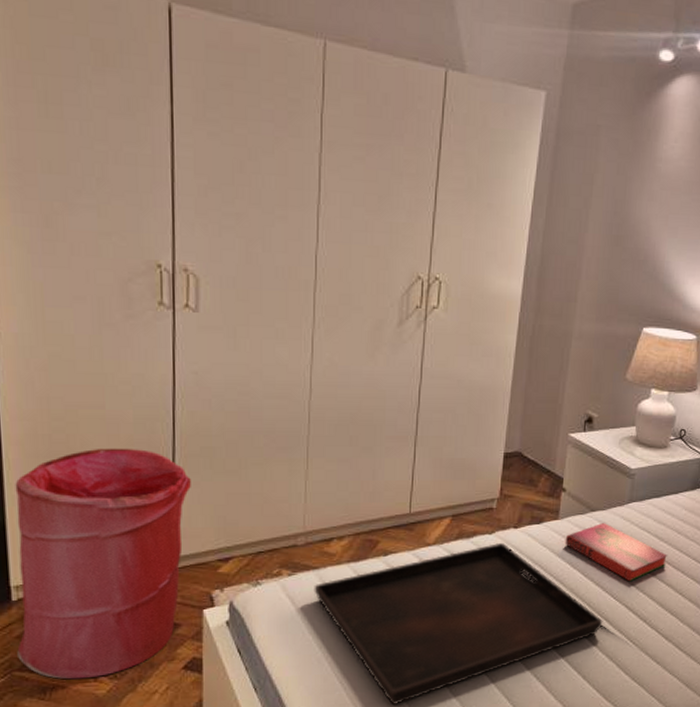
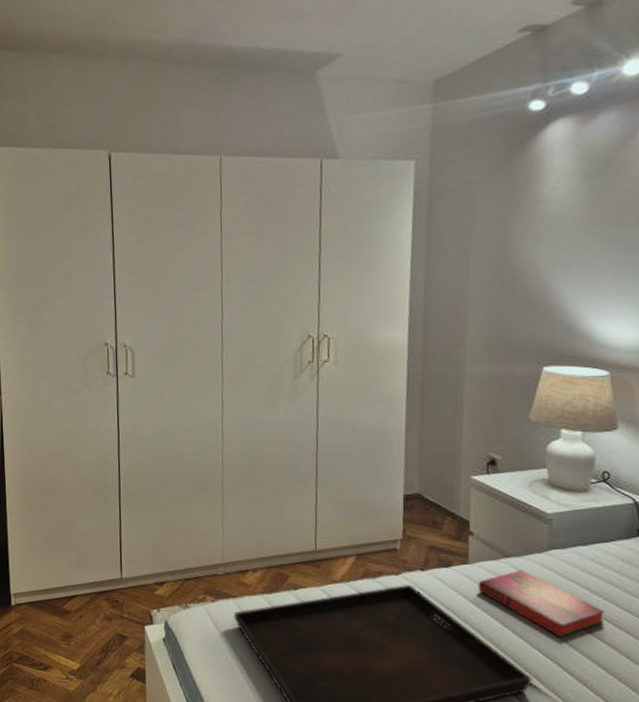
laundry hamper: present [15,448,191,680] -> none [14,487,133,676]

